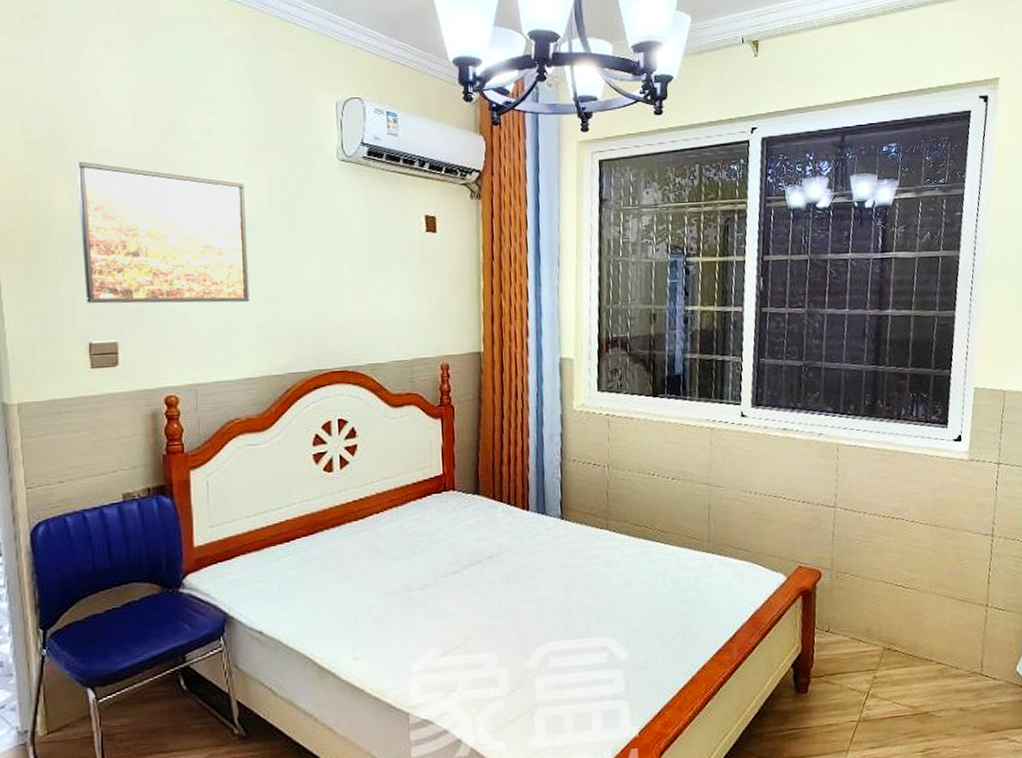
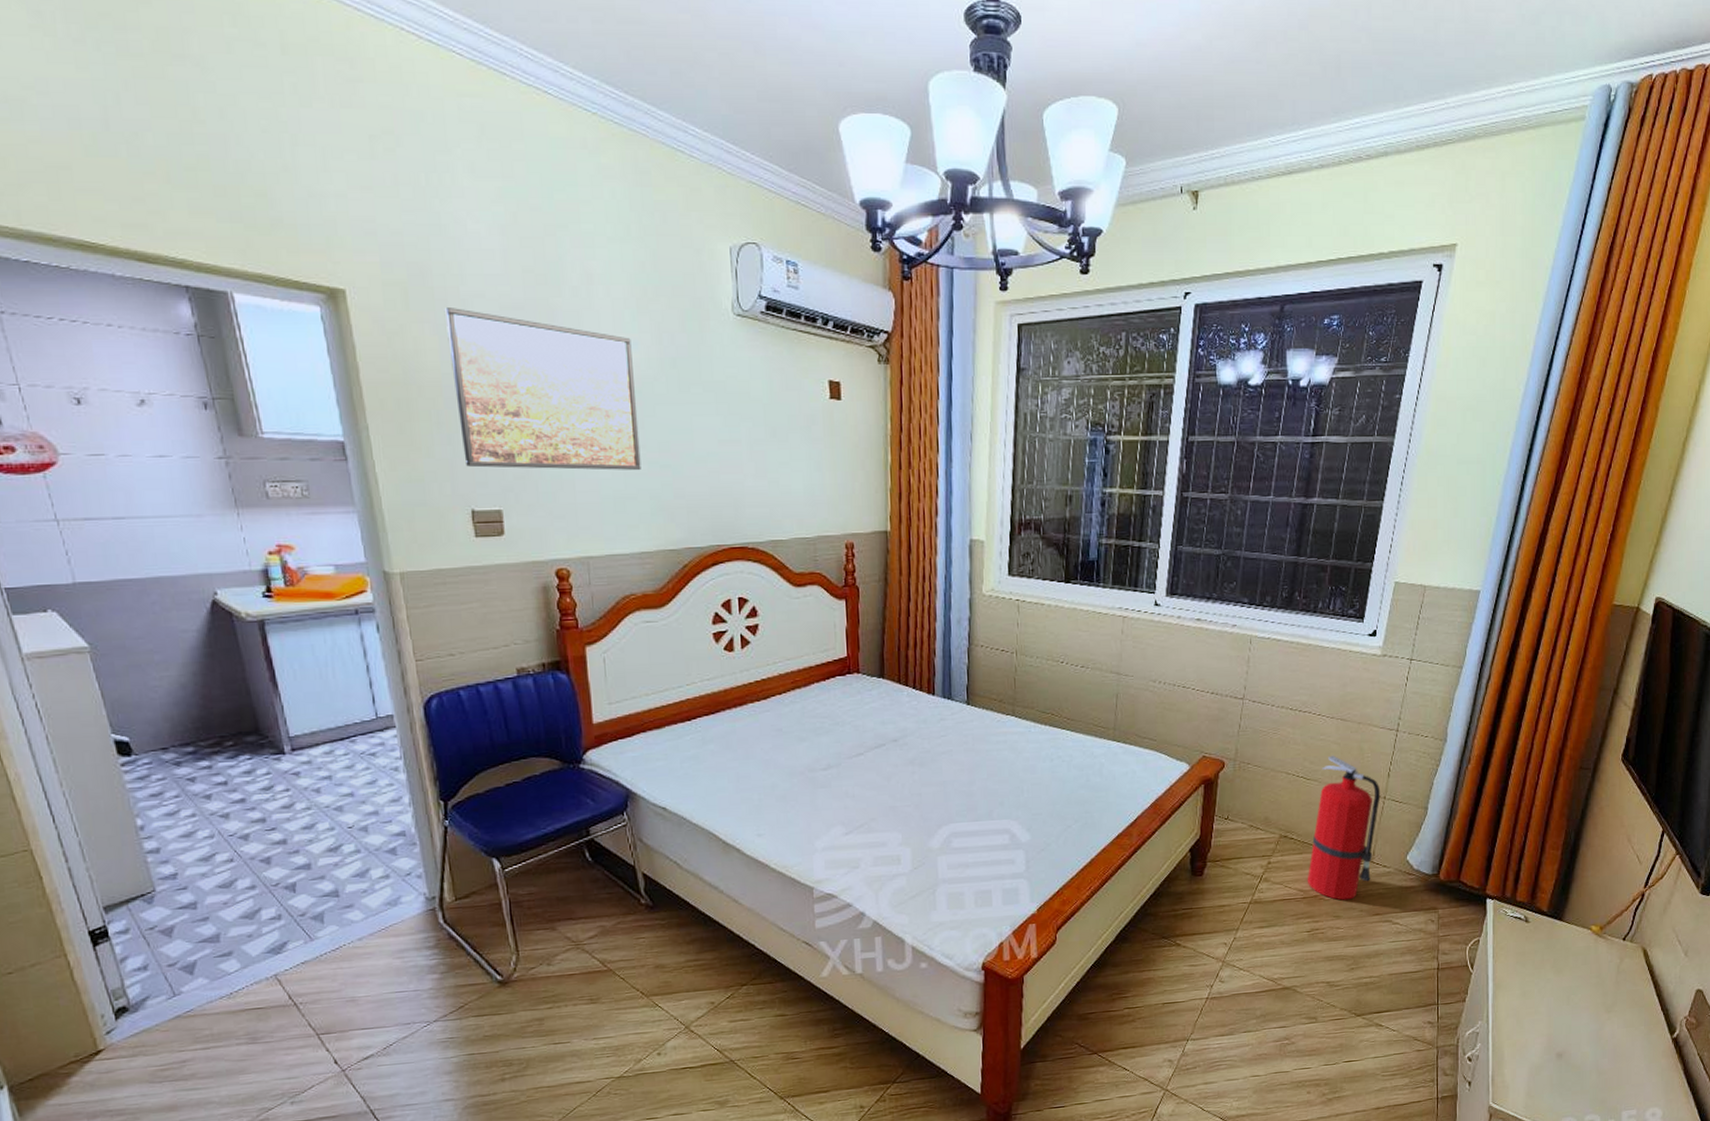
fire extinguisher: none [915,562,983,717] -> present [1307,755,1381,901]

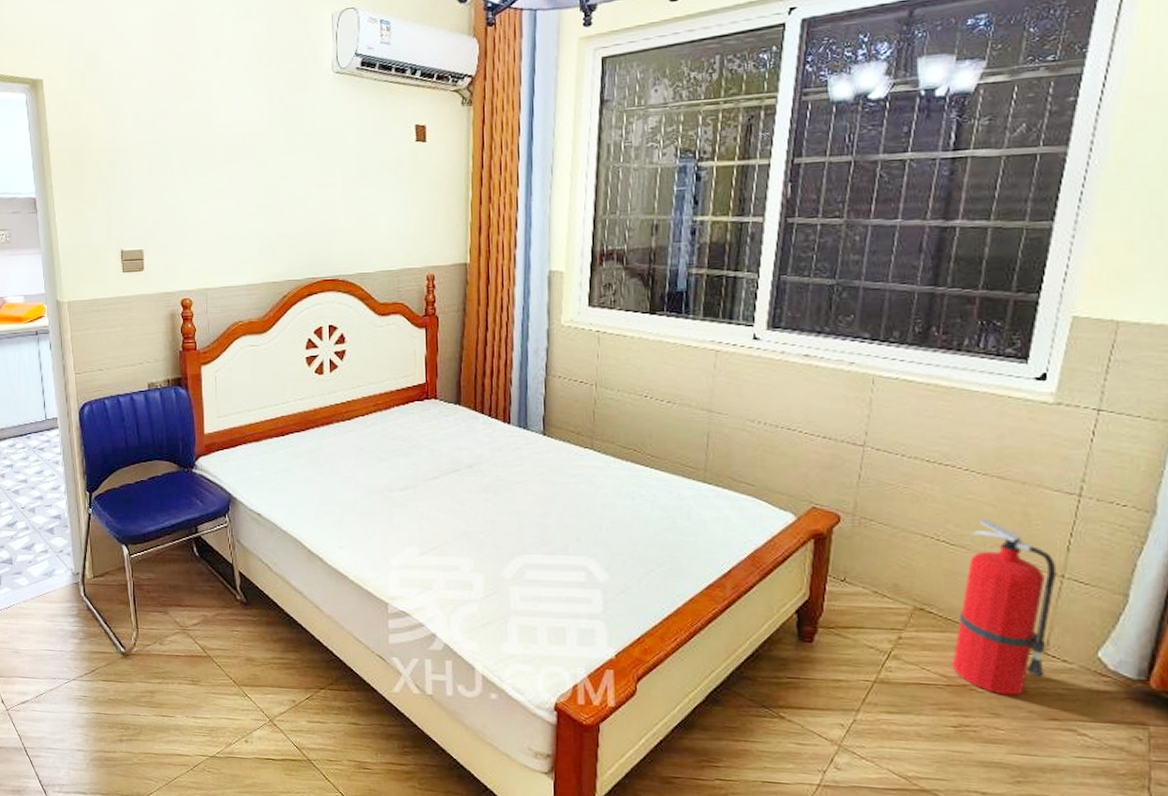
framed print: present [444,308,641,470] -> none [109,86,252,215]

